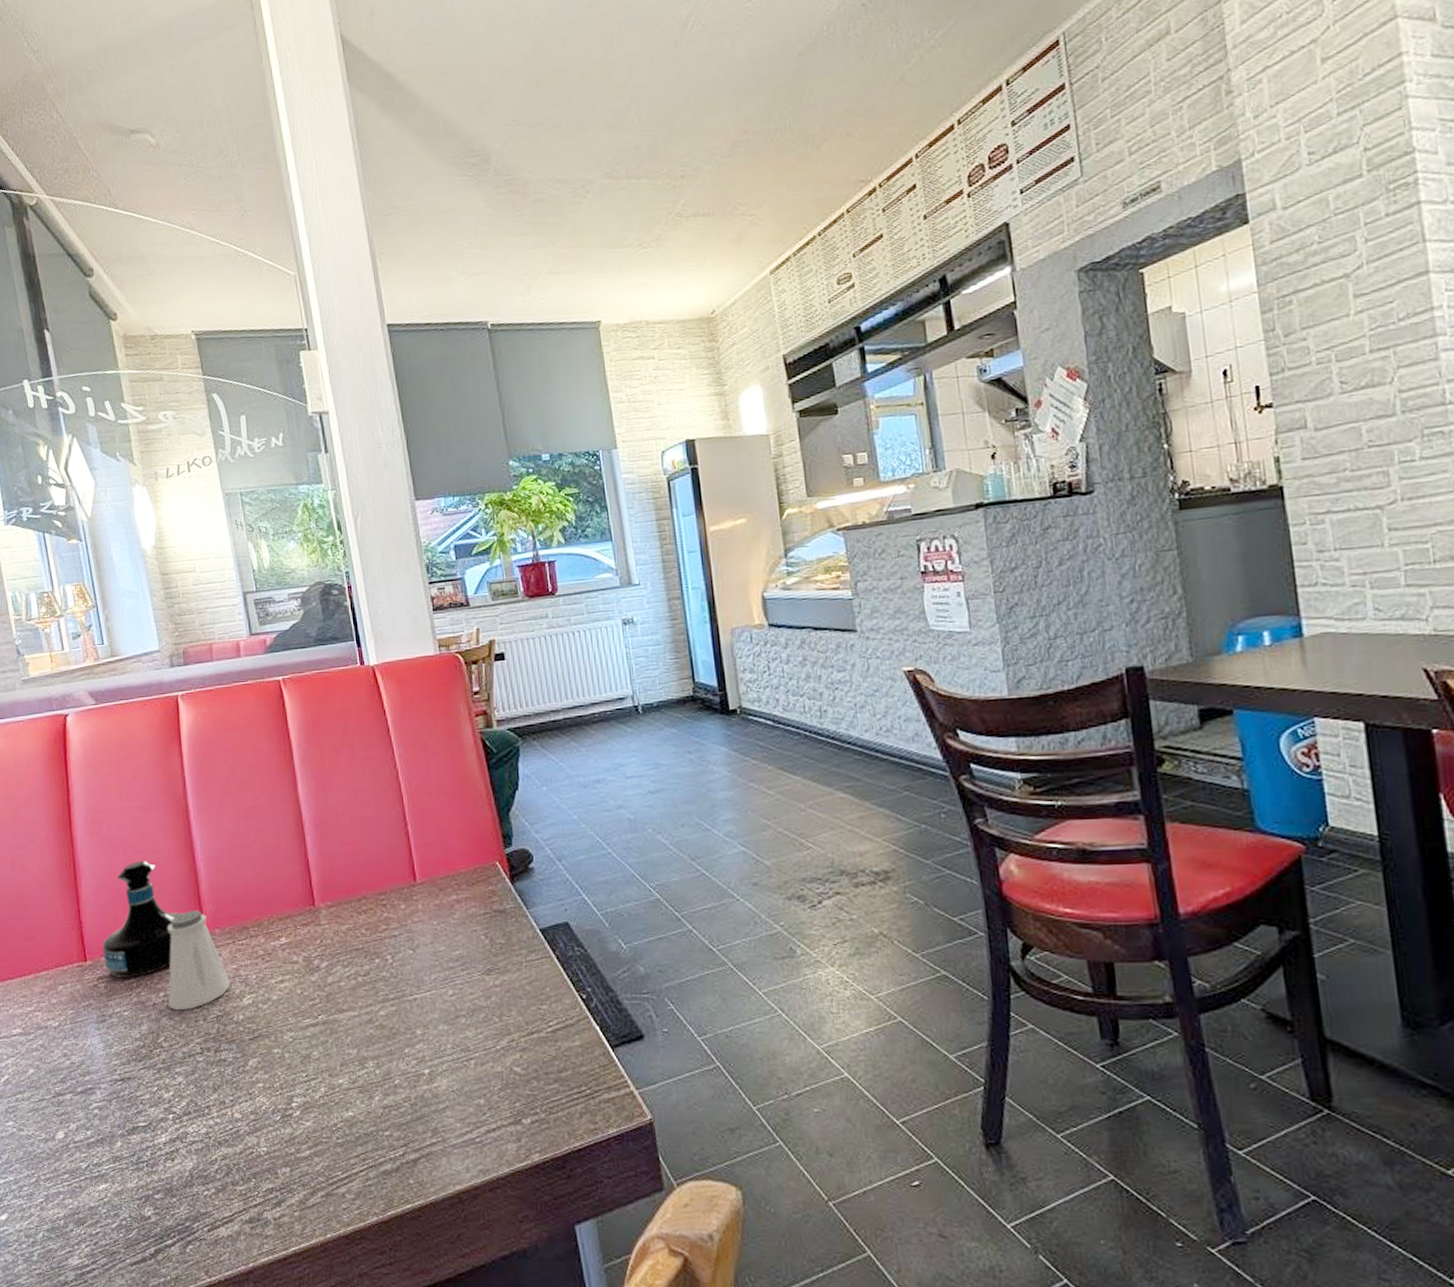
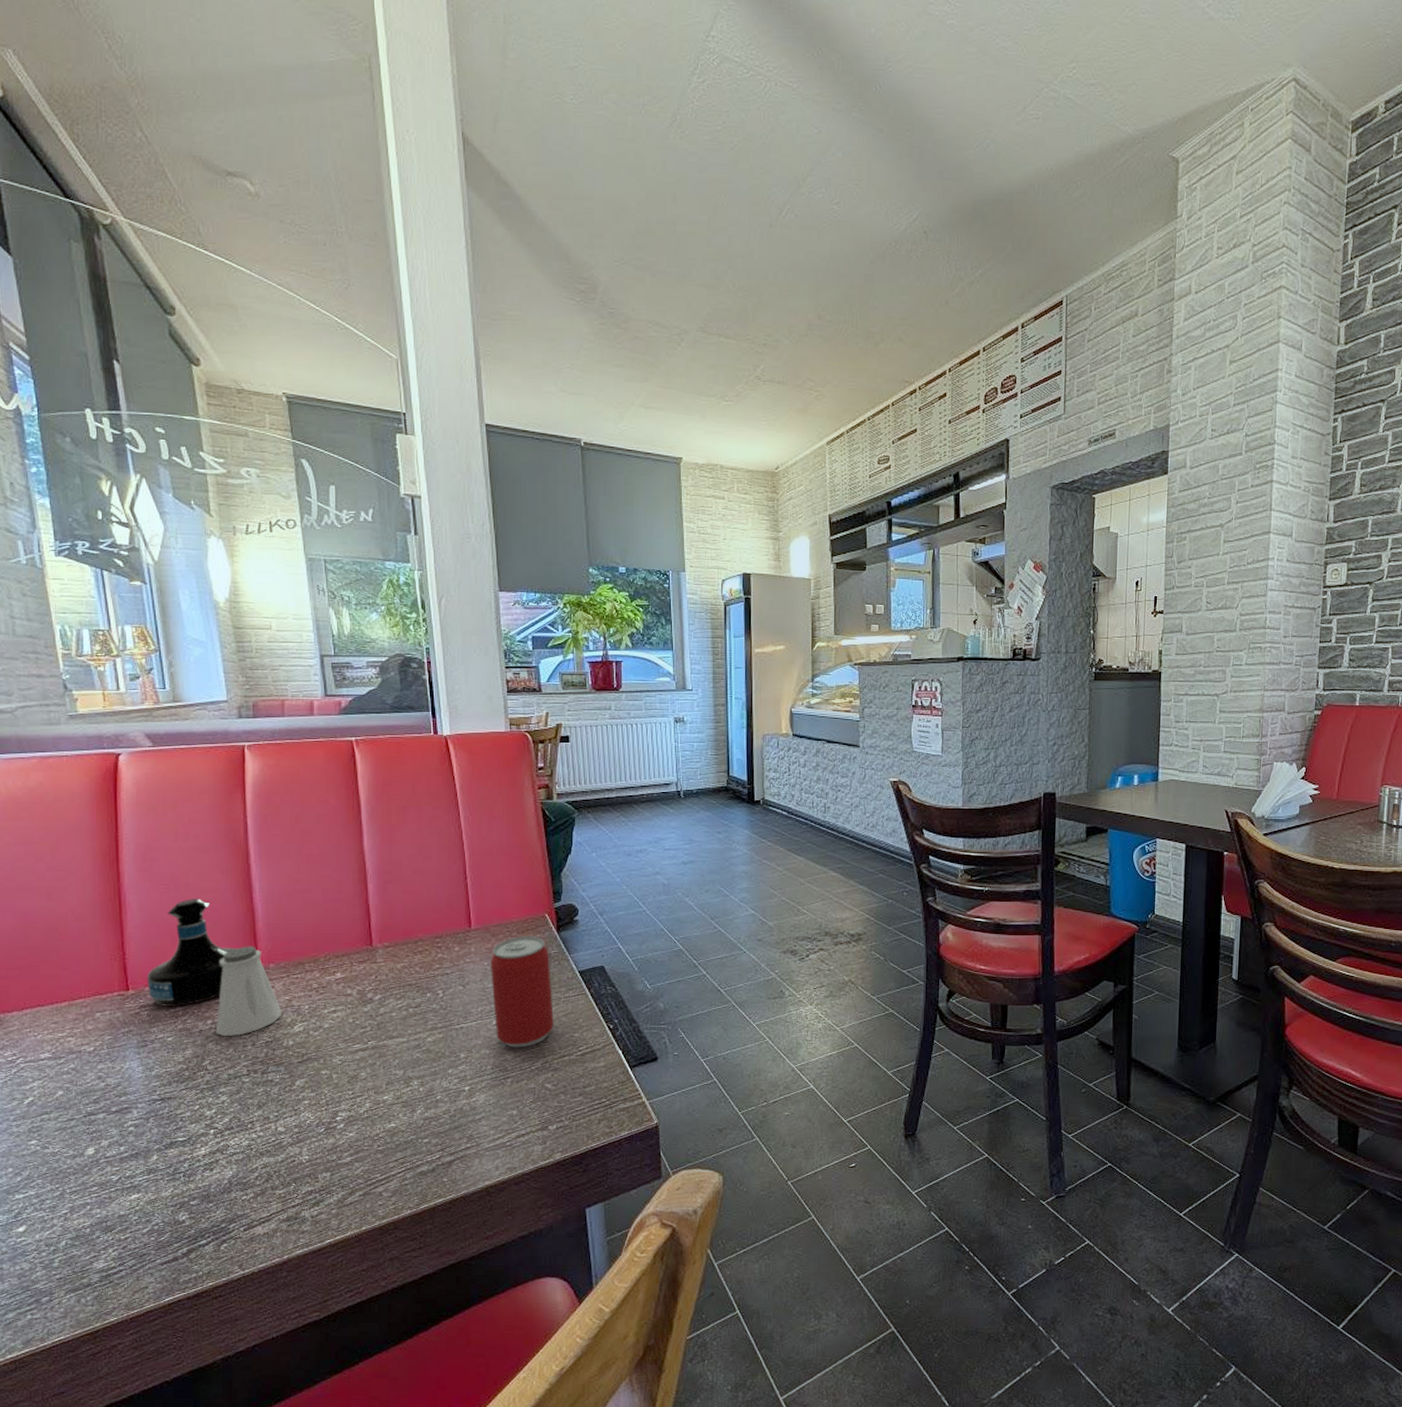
beer can: none [440,889,517,1023] -> present [491,936,554,1048]

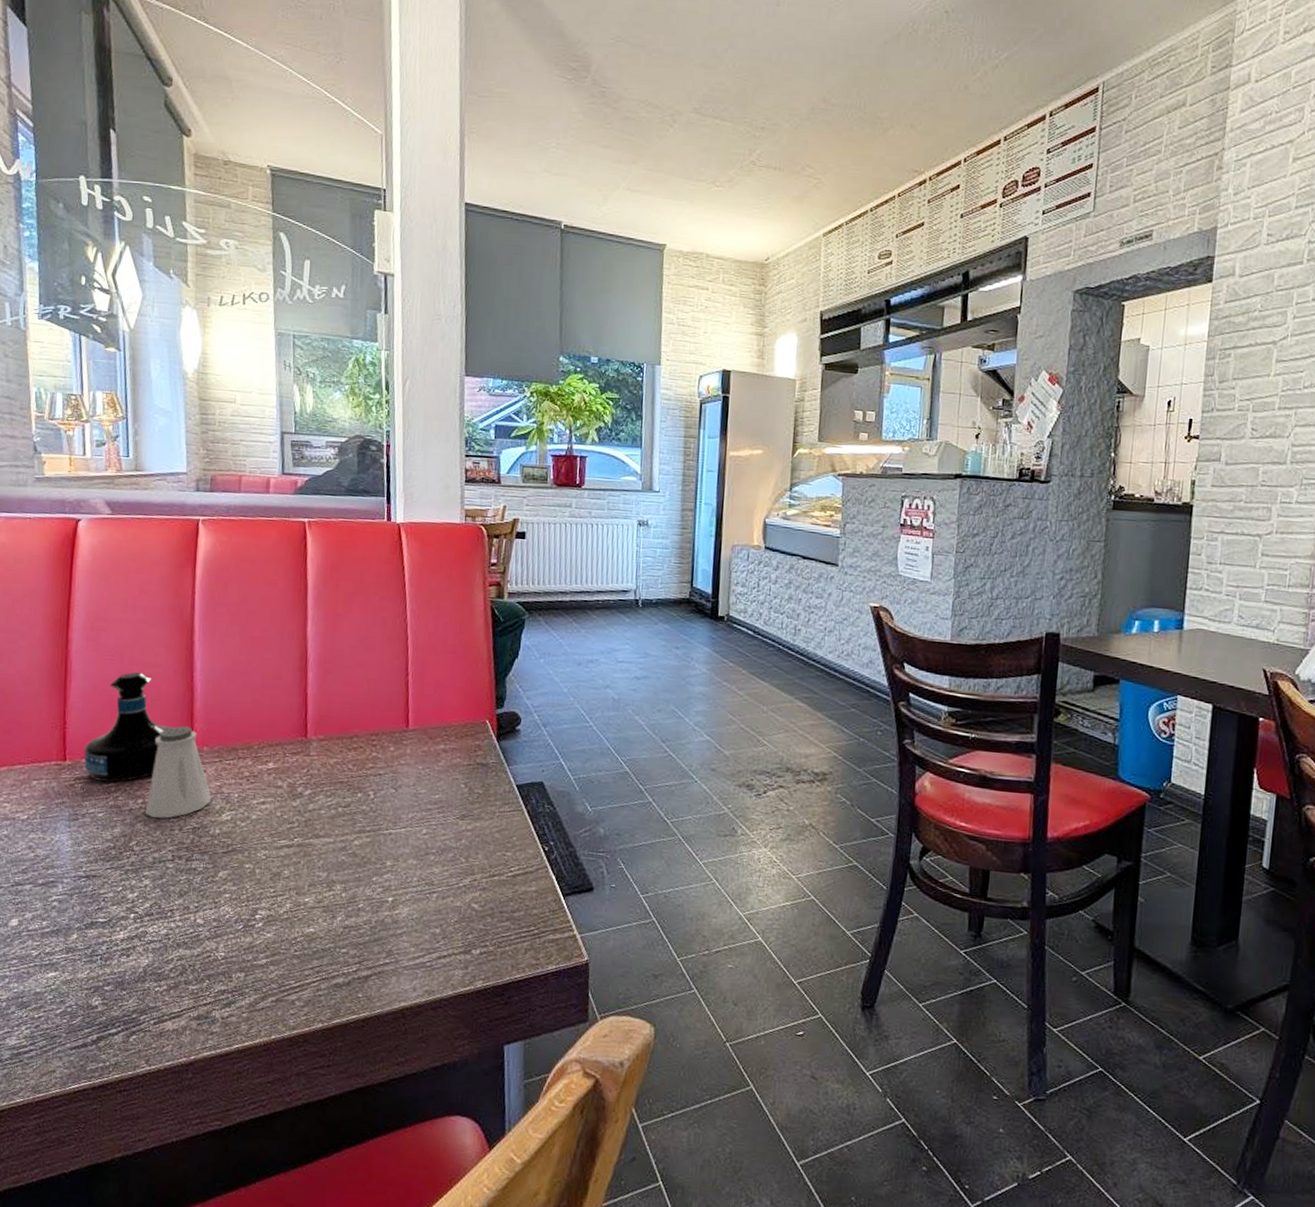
beer can: present [491,936,554,1048] -> none [424,741,487,862]

